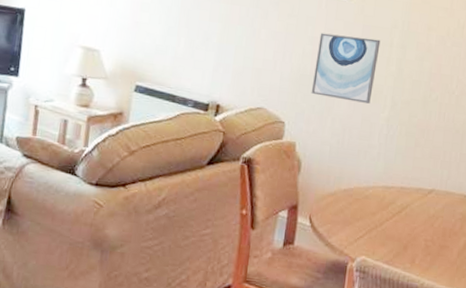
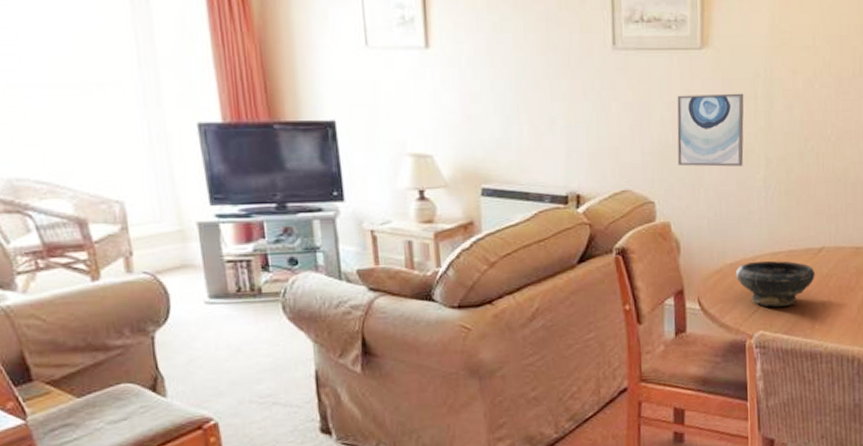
bowl: none [347,191,422,238] -> present [735,260,815,307]

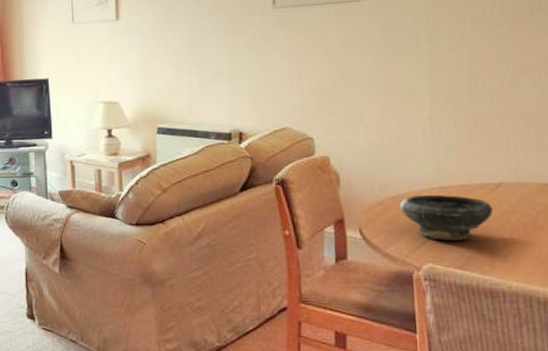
wall art: present [677,93,744,167] -> none [335,37,406,106]

